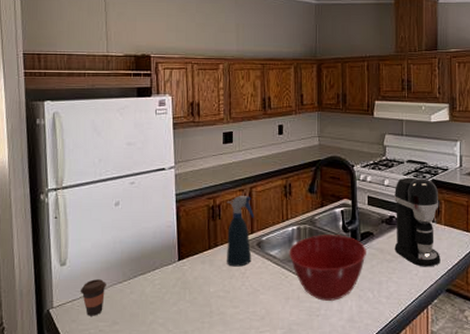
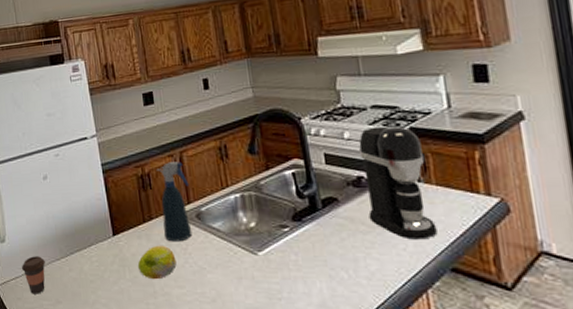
fruit: none [198,269,234,301] -> present [137,245,177,280]
mixing bowl: present [289,235,366,301] -> none [234,202,332,282]

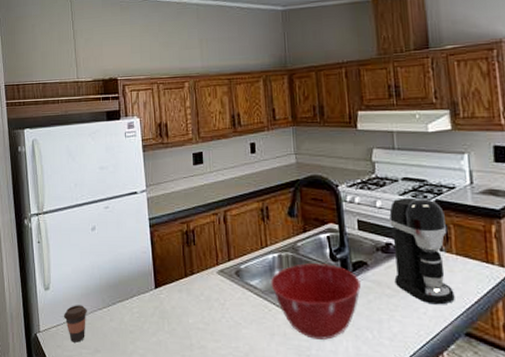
fruit: present [137,245,177,280] -> none [176,299,214,333]
spray bottle: present [156,162,192,242] -> none [201,220,231,297]
mixing bowl: none [234,202,332,282] -> present [271,263,361,340]

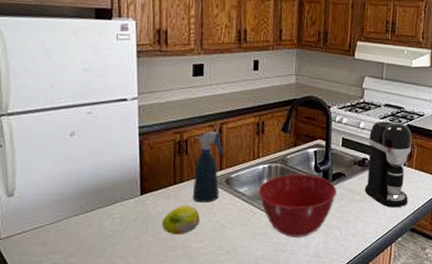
coffee cup: present [63,305,87,343] -> none [30,211,61,248]
fruit: none [176,299,214,333] -> present [161,205,200,235]
spray bottle: none [201,220,231,297] -> present [192,132,224,203]

